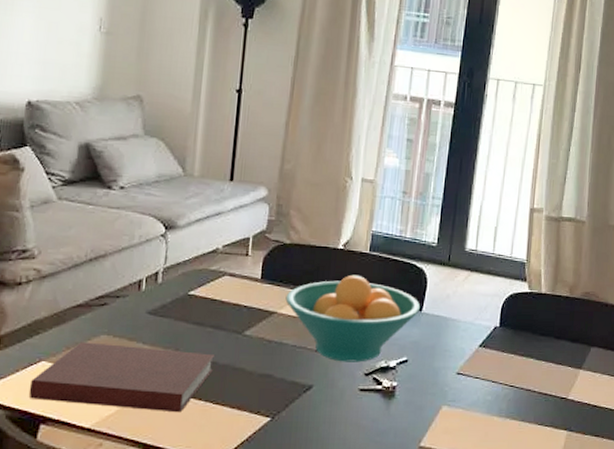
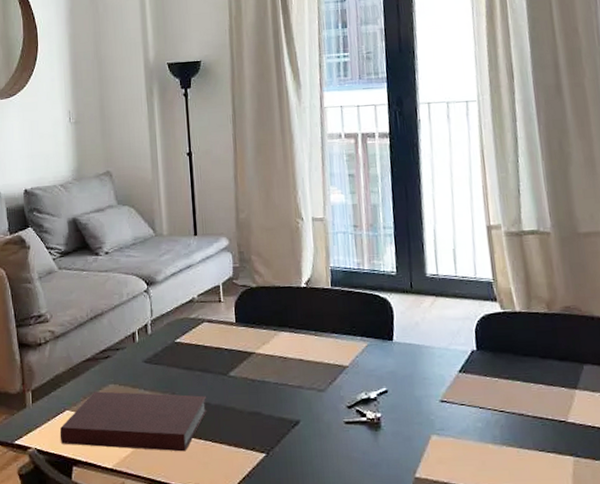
fruit bowl: present [285,274,421,362] -> none [260,310,391,396]

